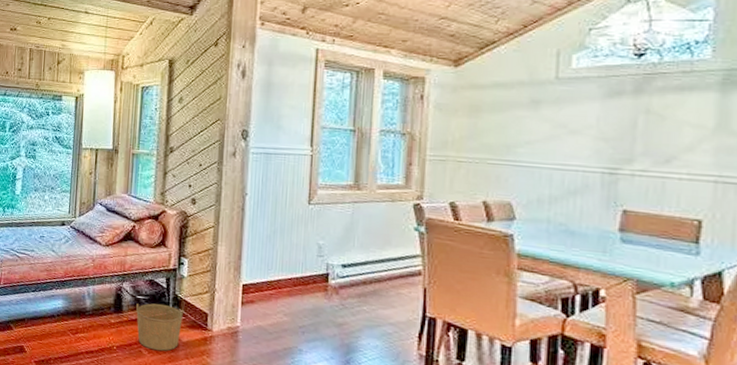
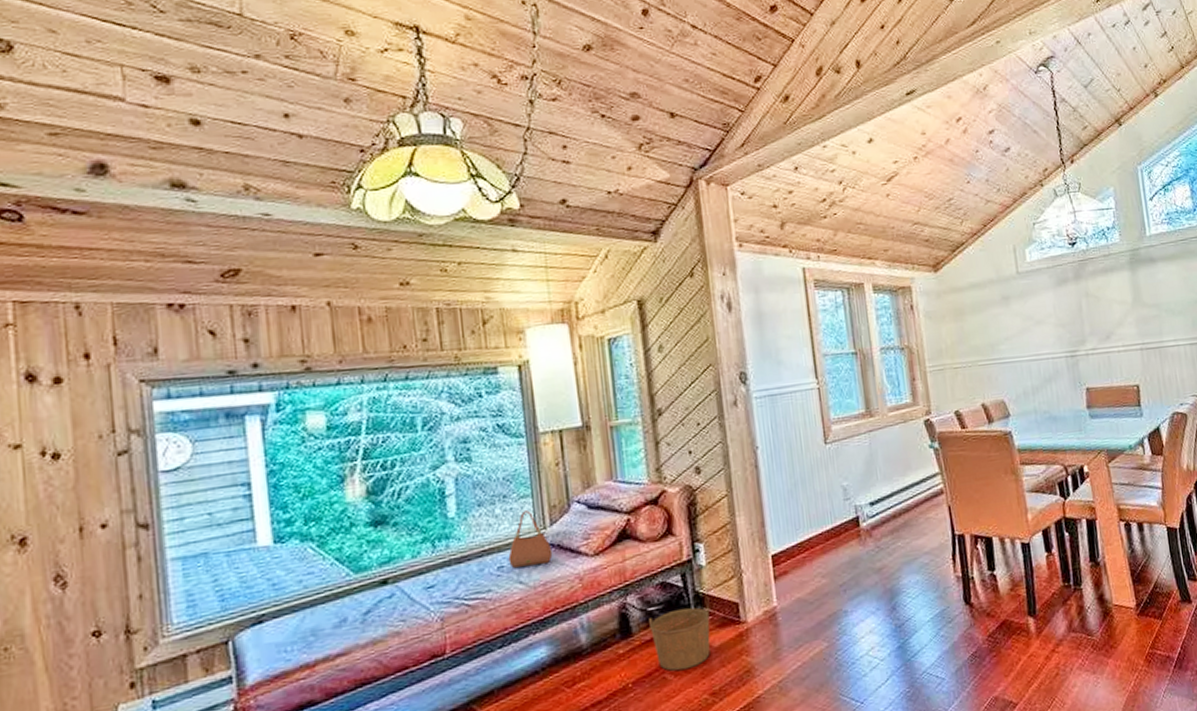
handbag: none [48,201,78,242] -> present [508,510,553,568]

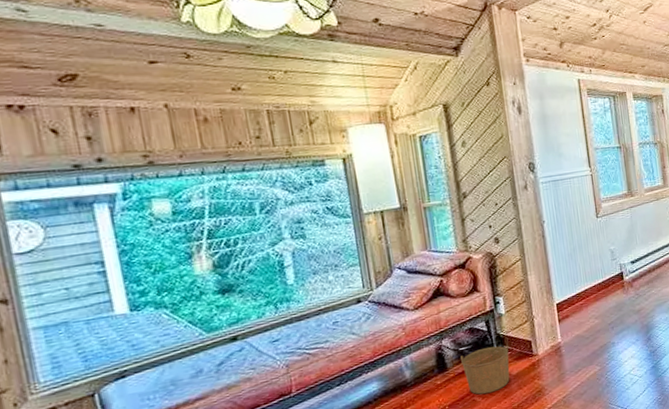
handbag: present [508,510,553,568] -> none [341,276,380,323]

